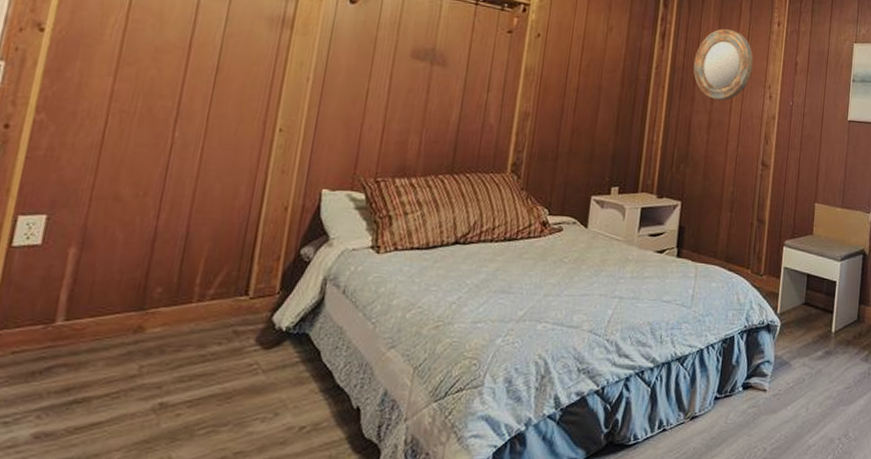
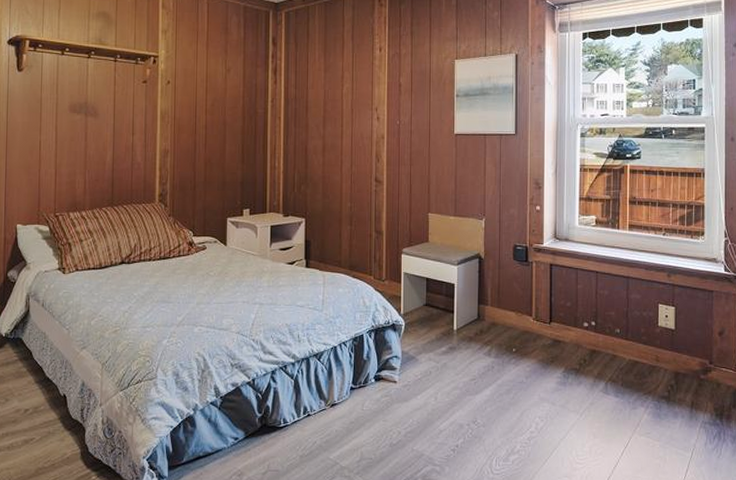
home mirror: present [693,29,754,101] -> none [304,60,359,126]

